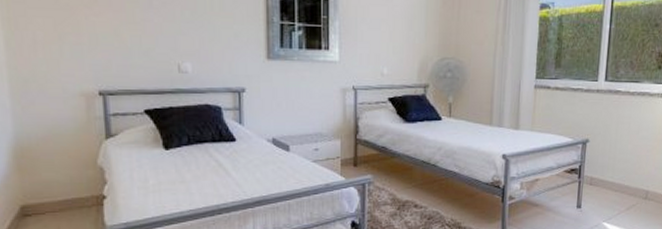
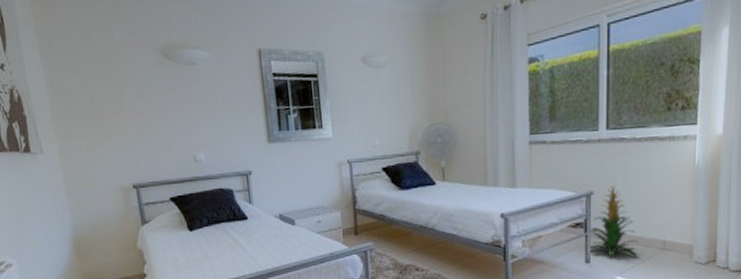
indoor plant: none [581,134,625,205] -> present [588,185,638,257]

